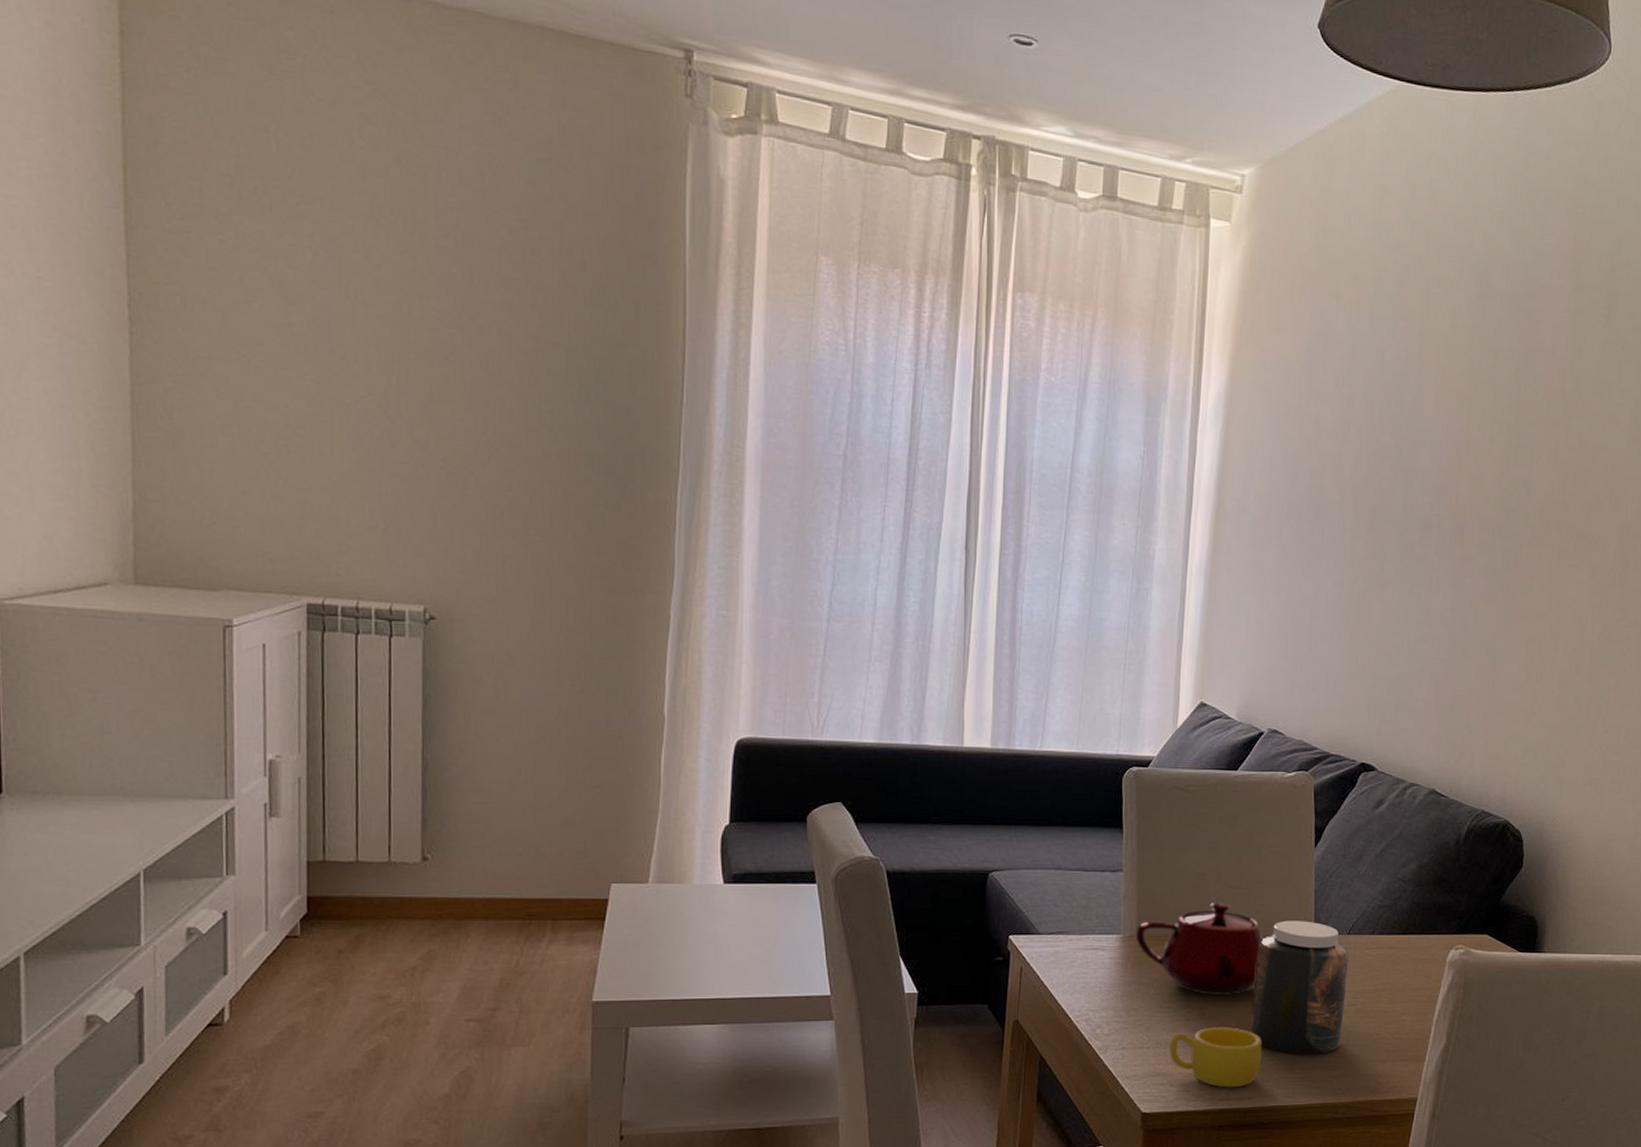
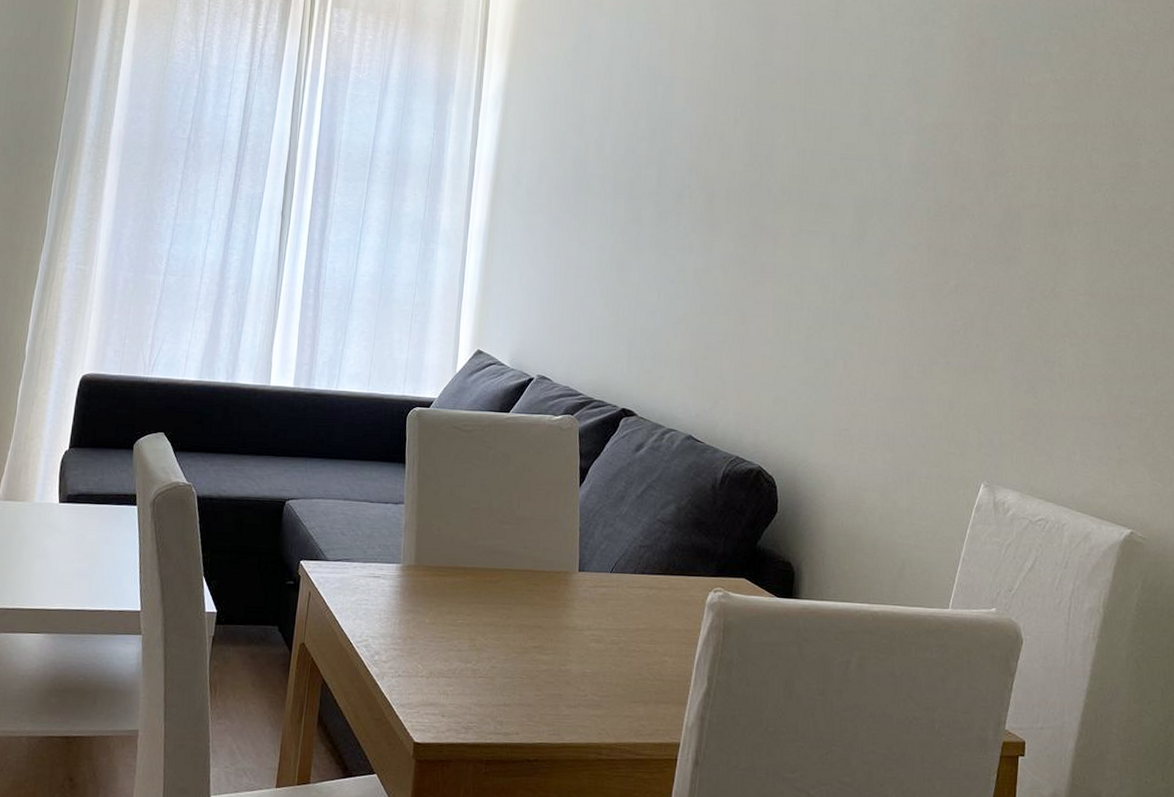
teapot: present [1135,902,1264,996] -> none [413,536,532,629]
cup: present [1169,1026,1262,1088] -> none [442,658,529,722]
jar: present [1249,920,1349,1054] -> none [517,556,612,692]

